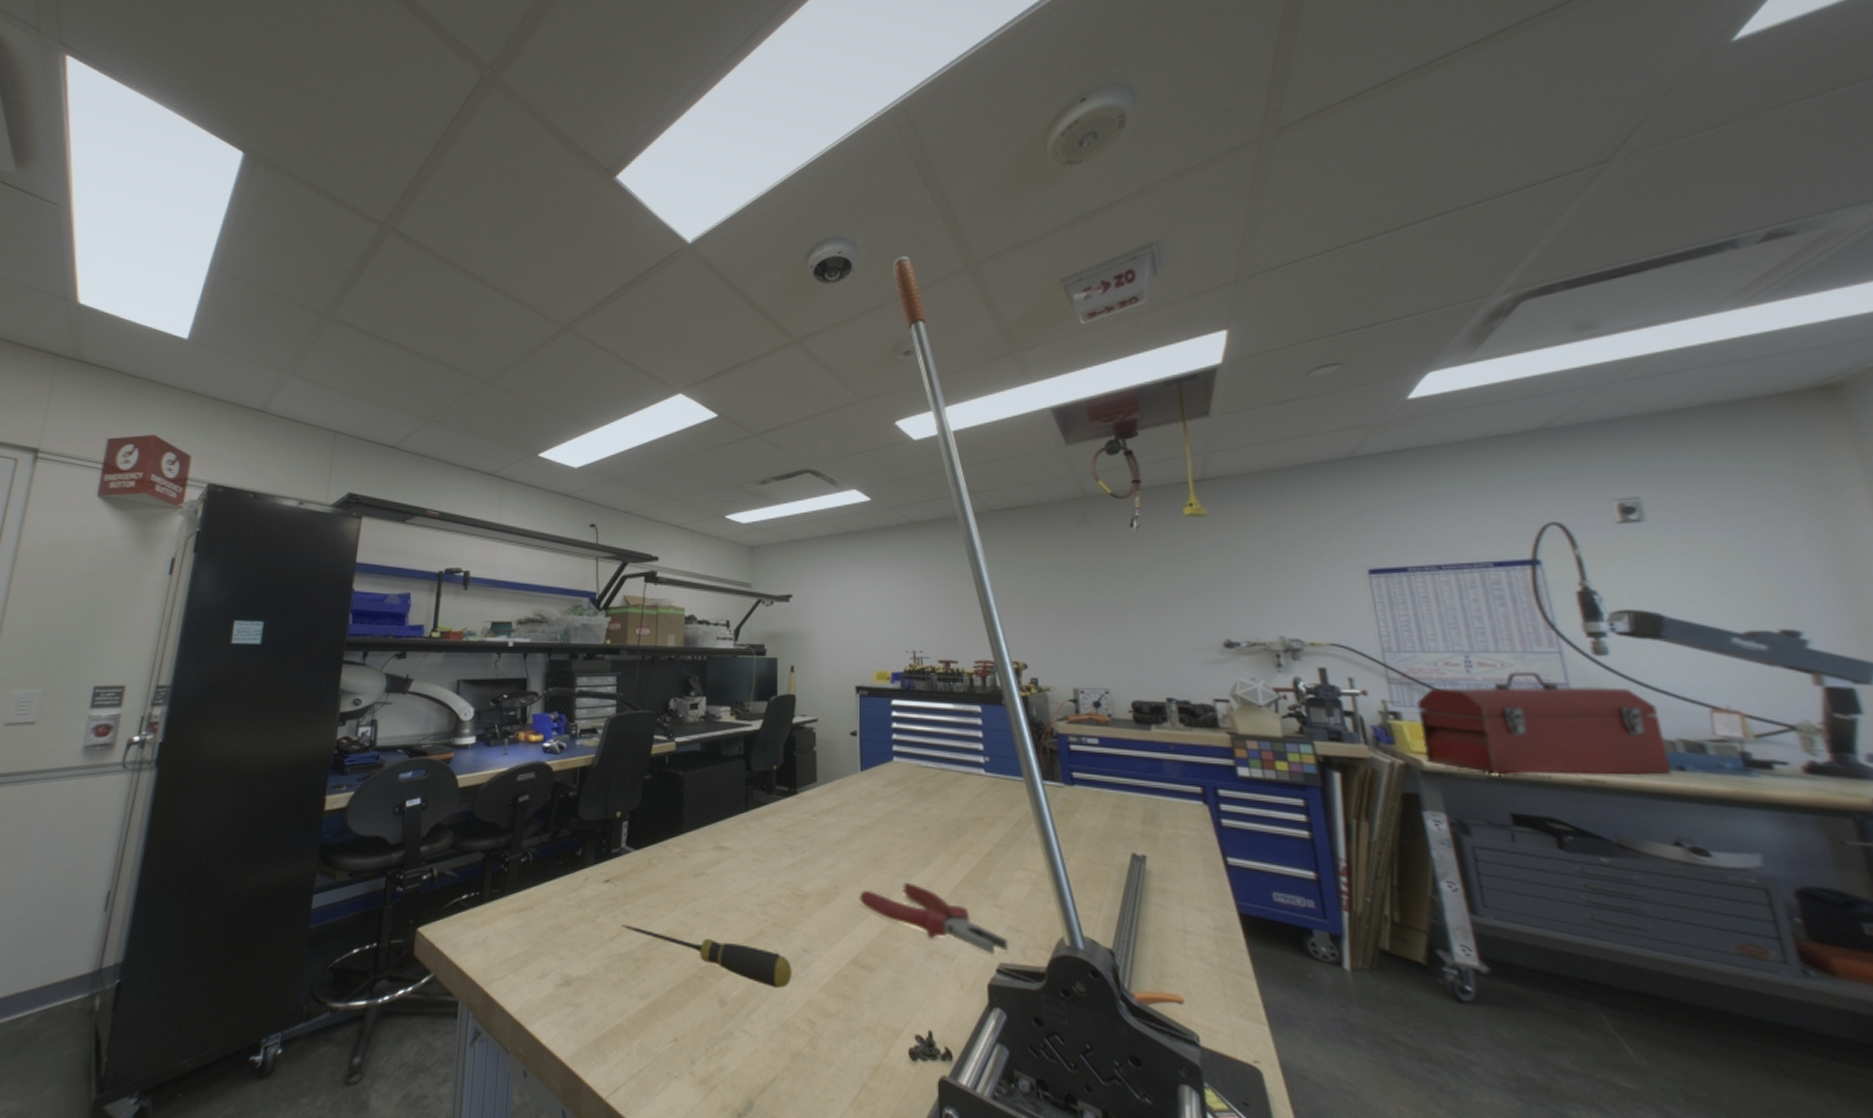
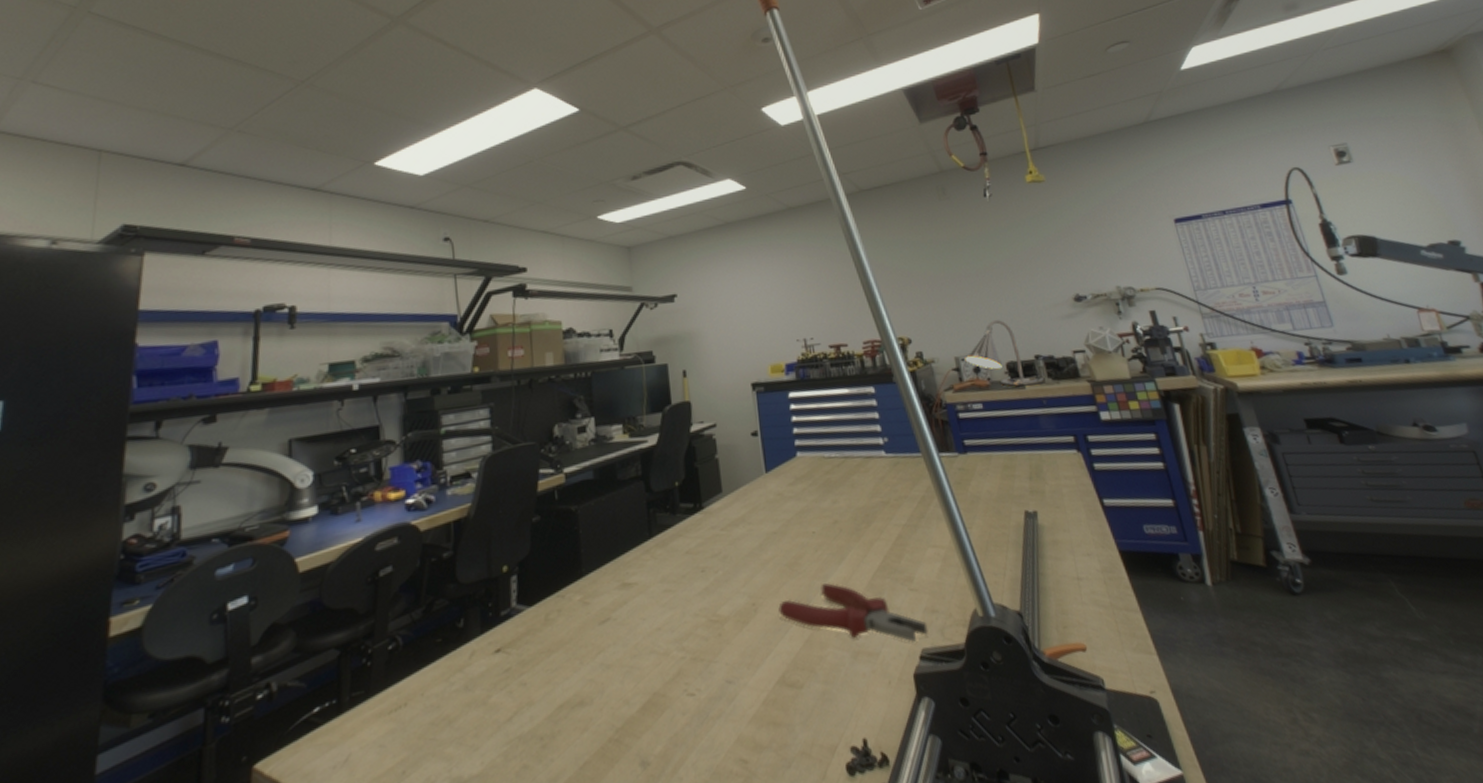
screwdriver: present [621,924,792,989] -> none [519,690,718,733]
table lamp: none [1085,655,1176,728] -> present [965,319,1045,387]
toolbox: present [1417,671,1672,776] -> none [1225,295,1402,387]

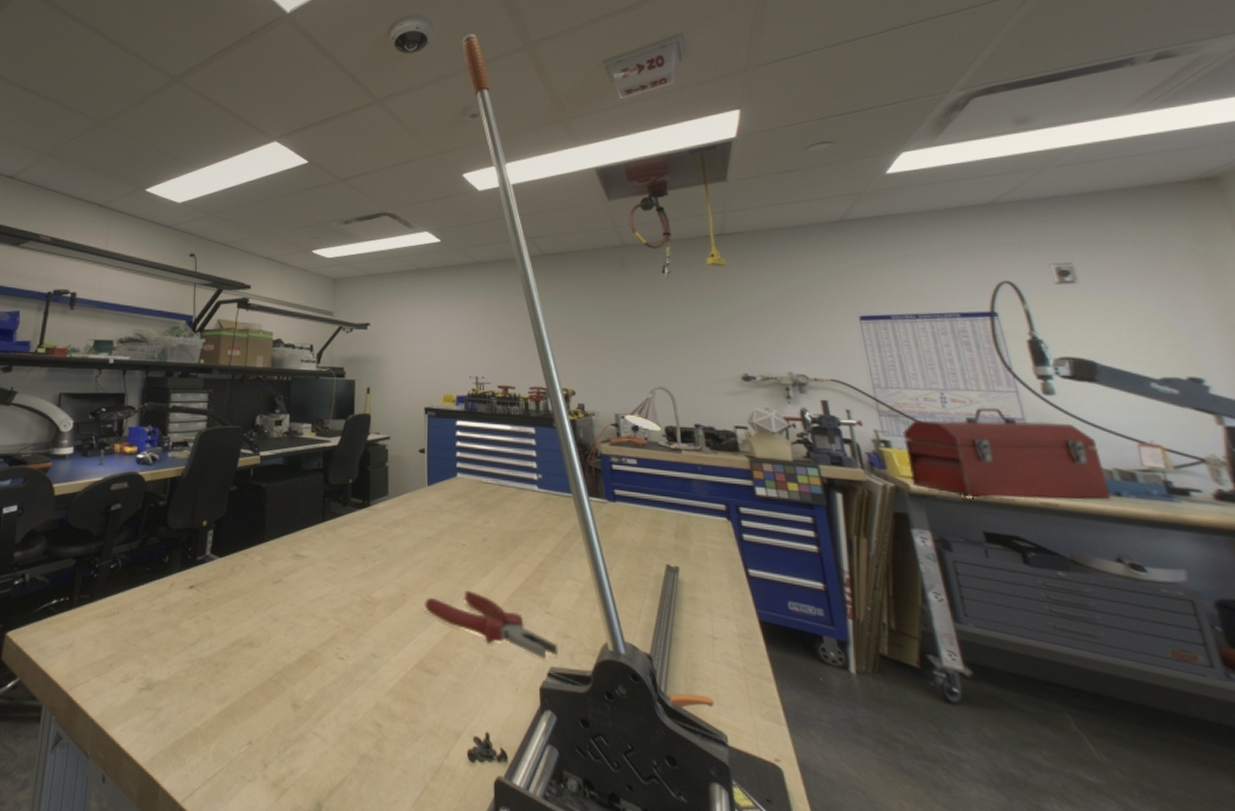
toolbox: none [1225,295,1402,387] -> present [903,407,1111,500]

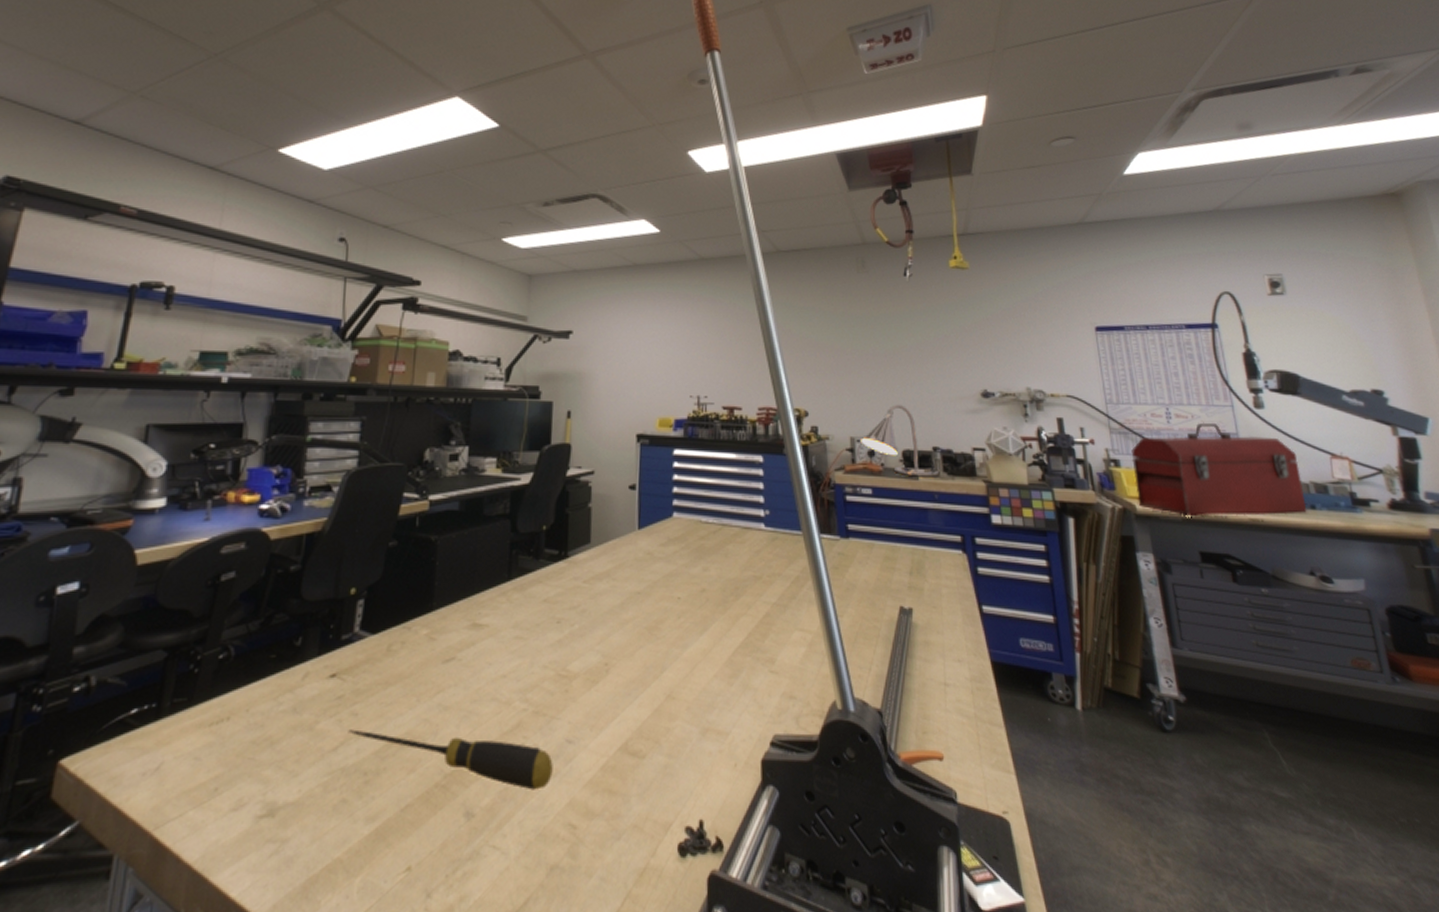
screwdriver: none [203,629,362,692] -> present [348,729,553,790]
pliers: present [424,591,558,659] -> none [631,653,783,726]

